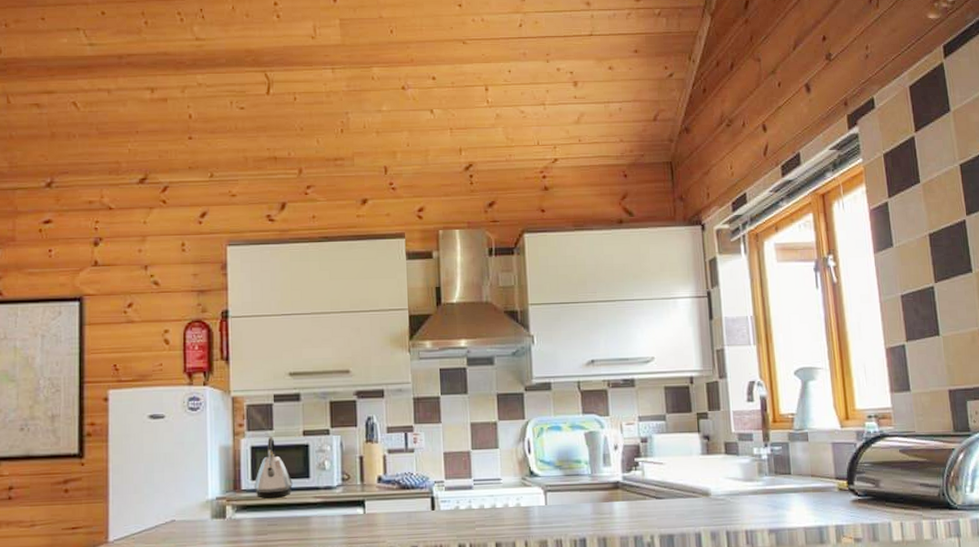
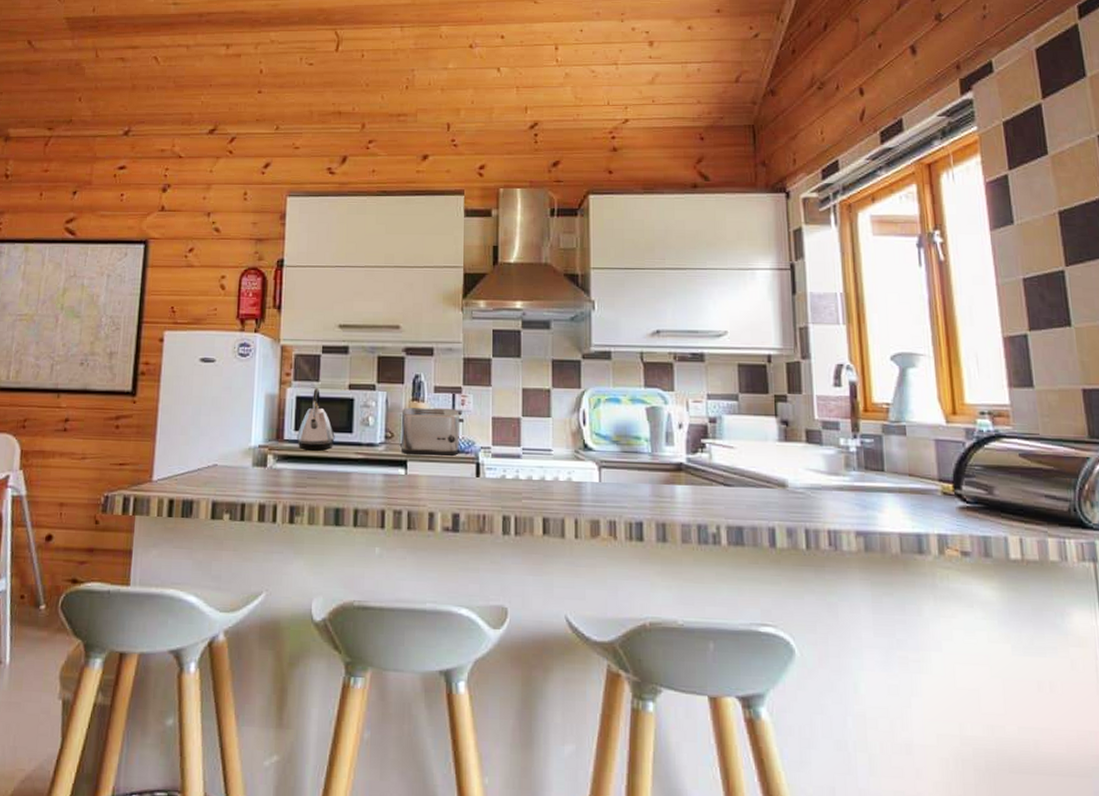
toaster: none [356,447,418,495] -> present [399,408,465,457]

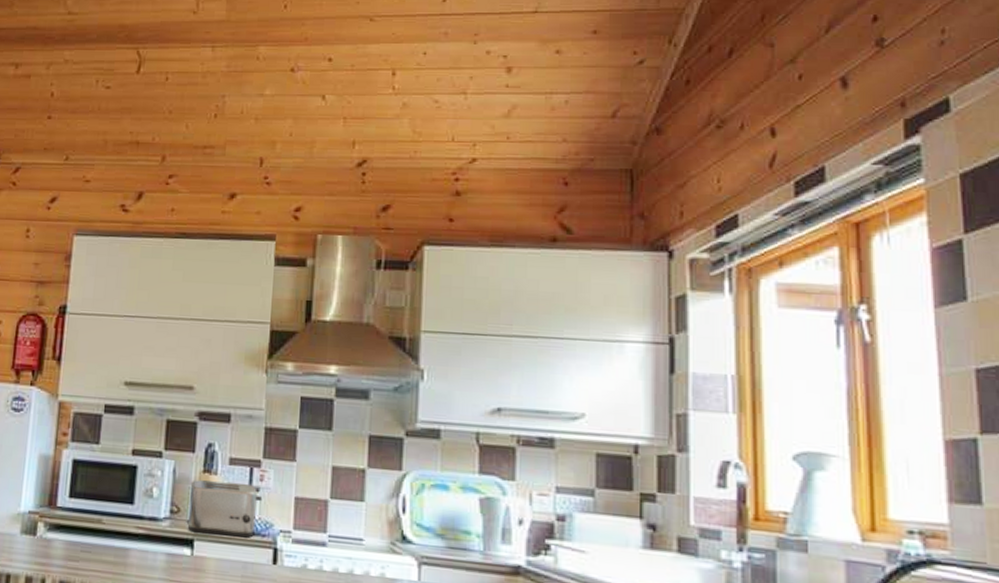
kettle: present [296,388,335,452] -> none [70,451,114,523]

